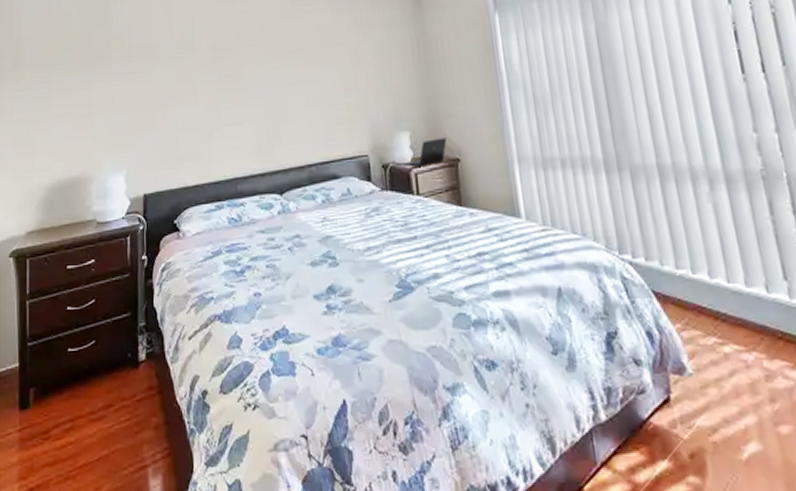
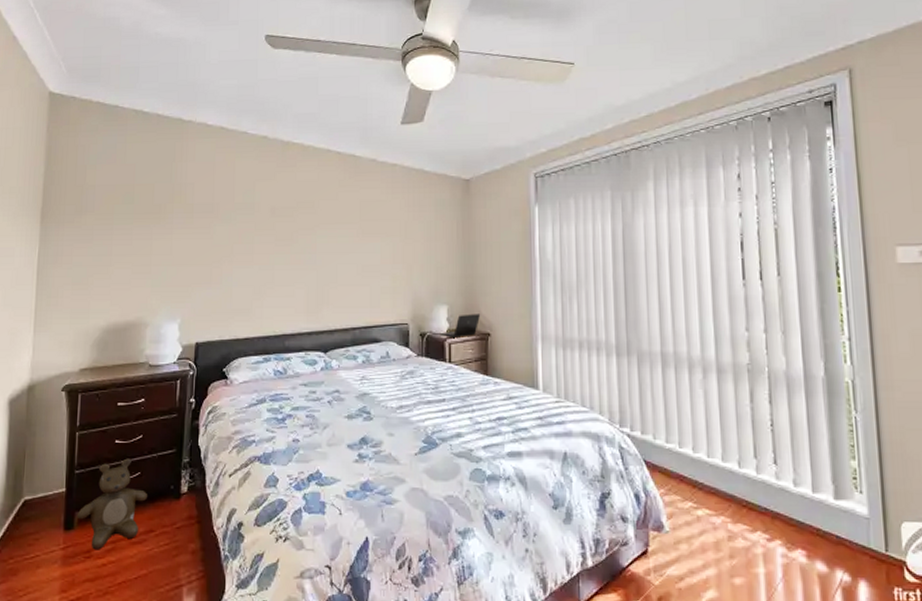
teddy bear: none [32,326,104,430] -> present [77,458,147,550]

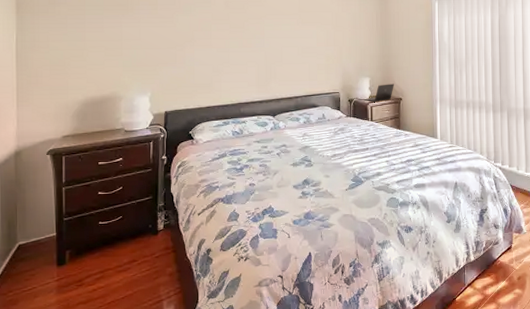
teddy bear: present [77,458,147,550] -> none [68,206,129,279]

